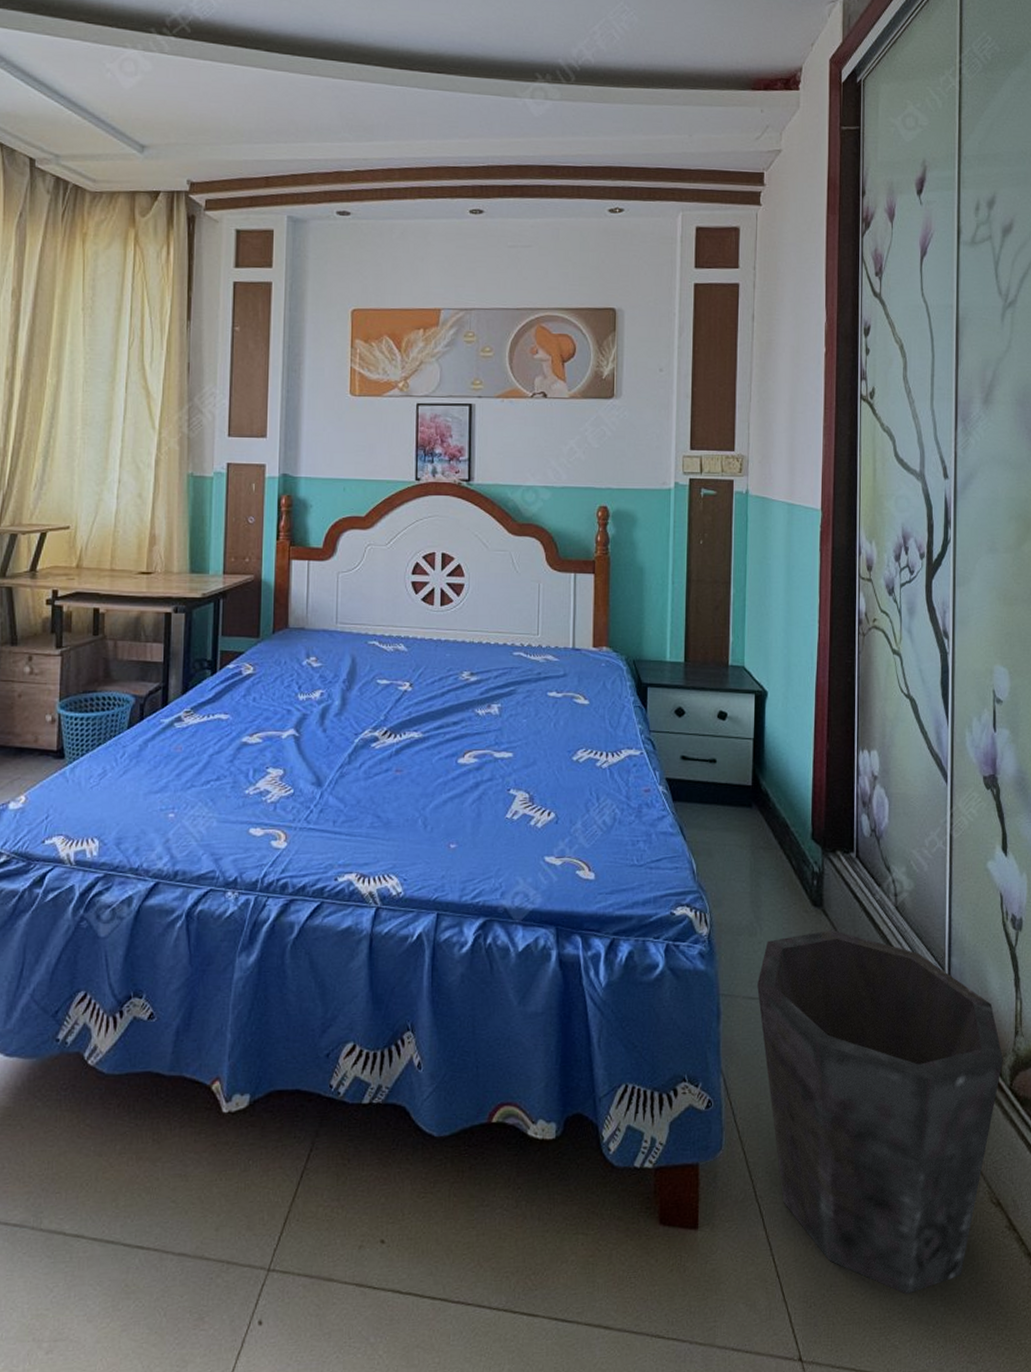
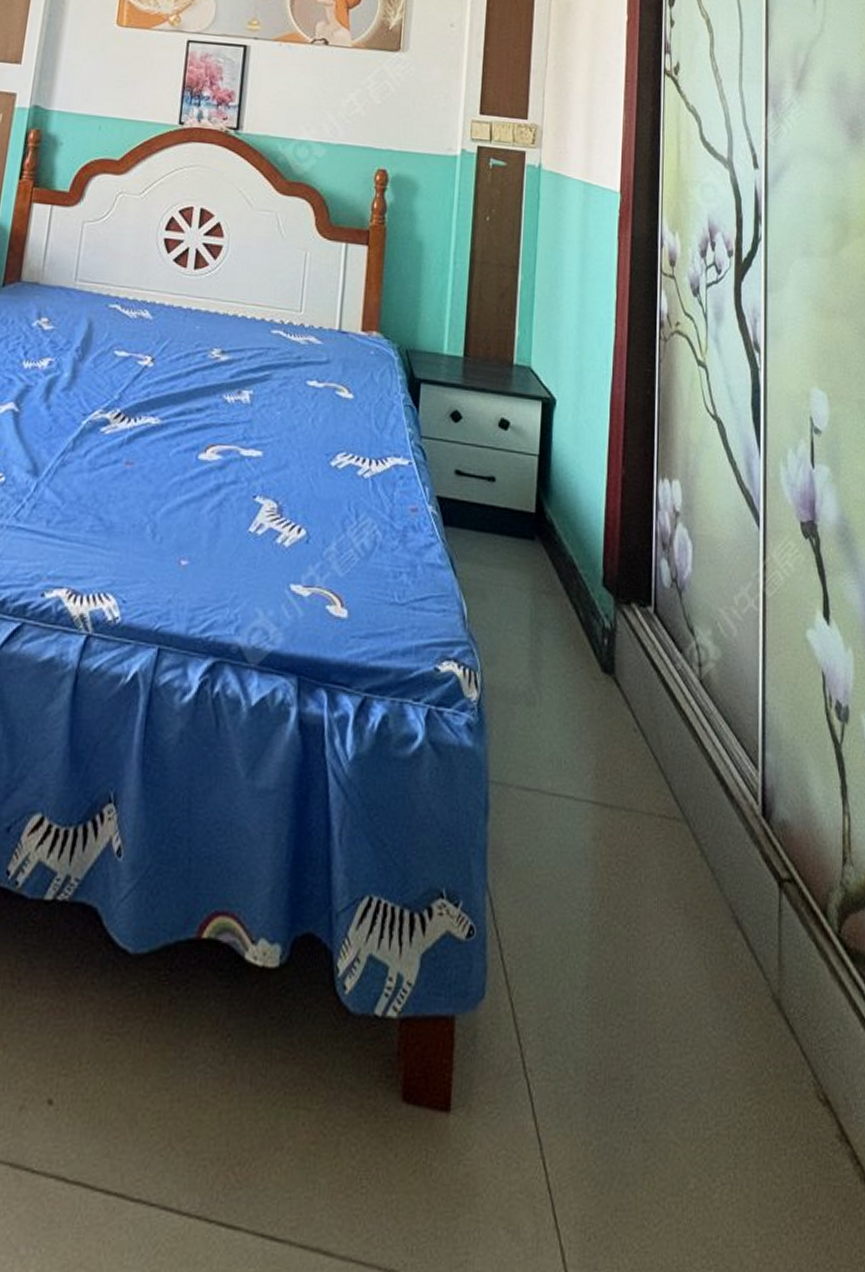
waste bin: present [757,929,1003,1295] -> none [534,704,829,1230]

